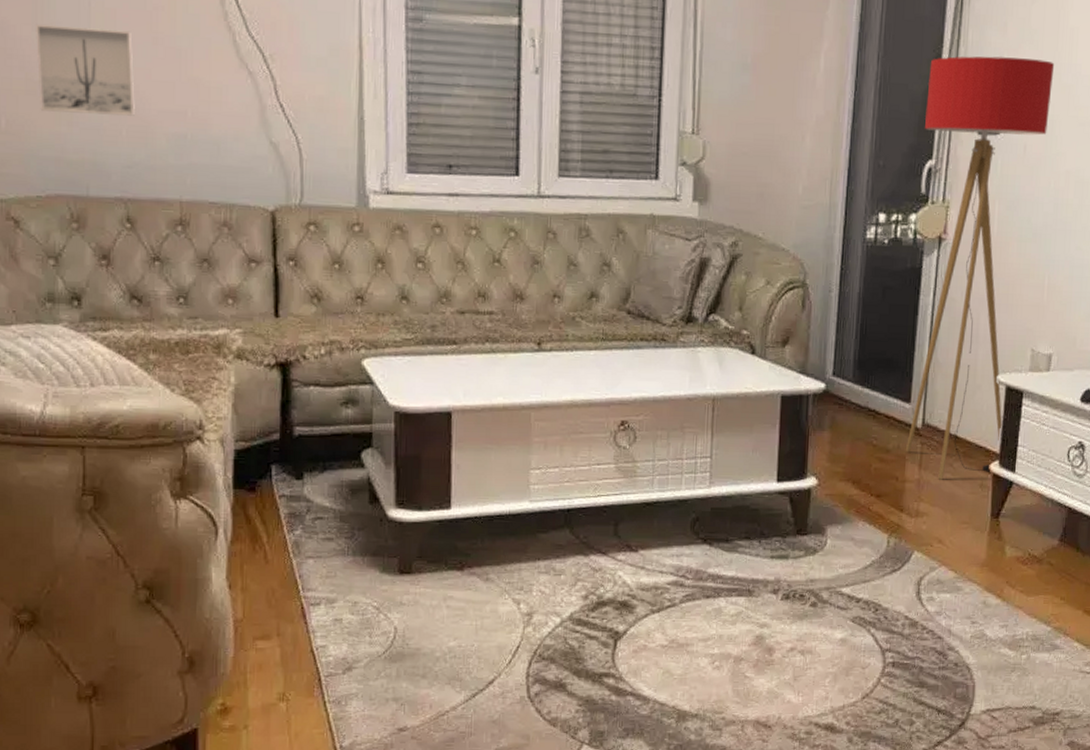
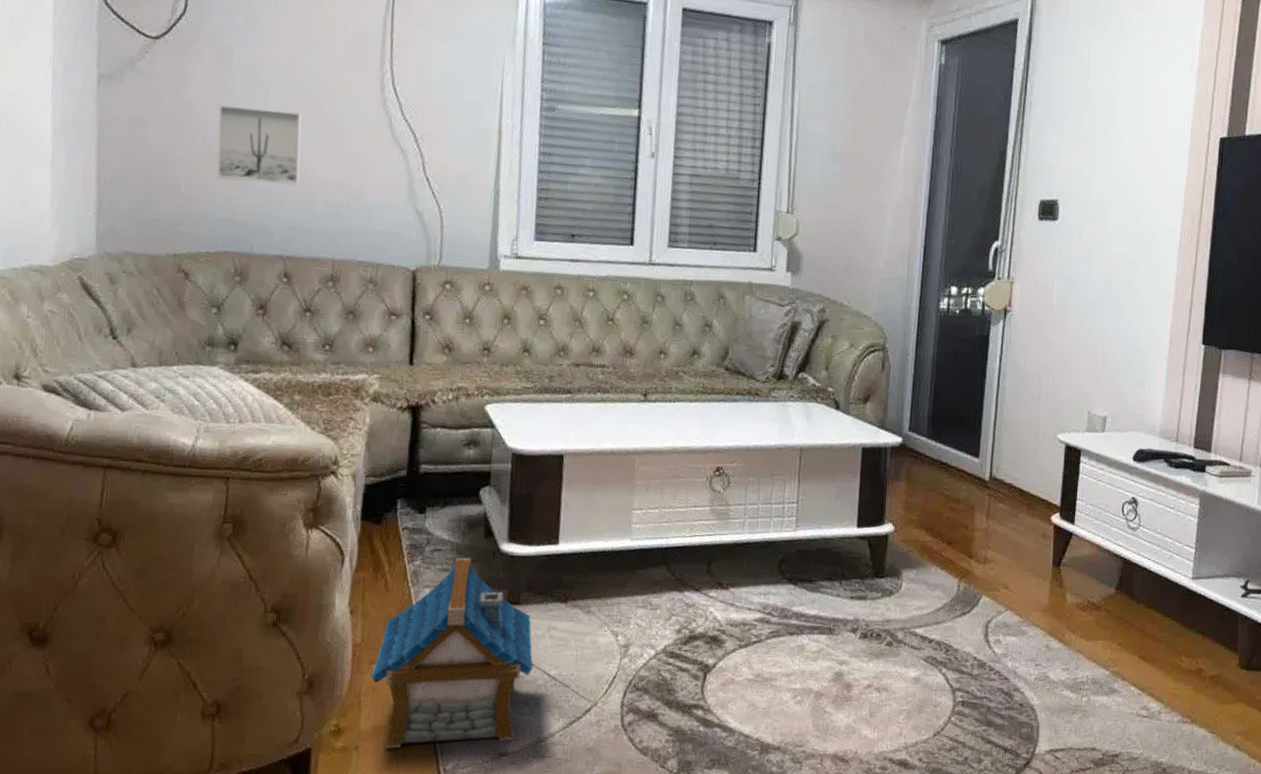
toy house: none [257,525,430,727] -> present [371,557,533,749]
floor lamp: present [906,56,1055,480] -> none [975,152,1105,530]

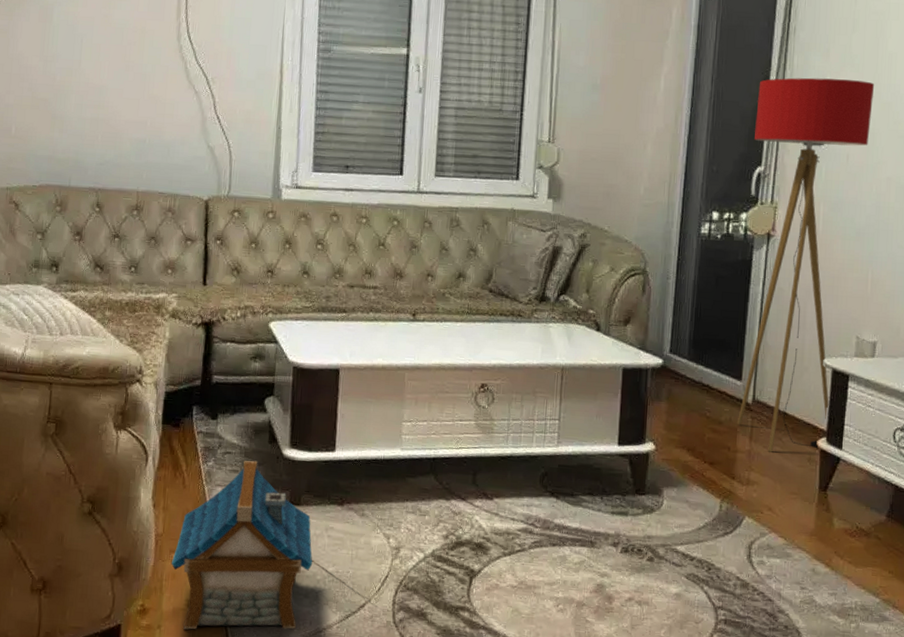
wall art: present [216,105,302,185] -> none [40,56,111,125]
floor lamp: none [975,152,1105,530] -> present [737,77,875,452]

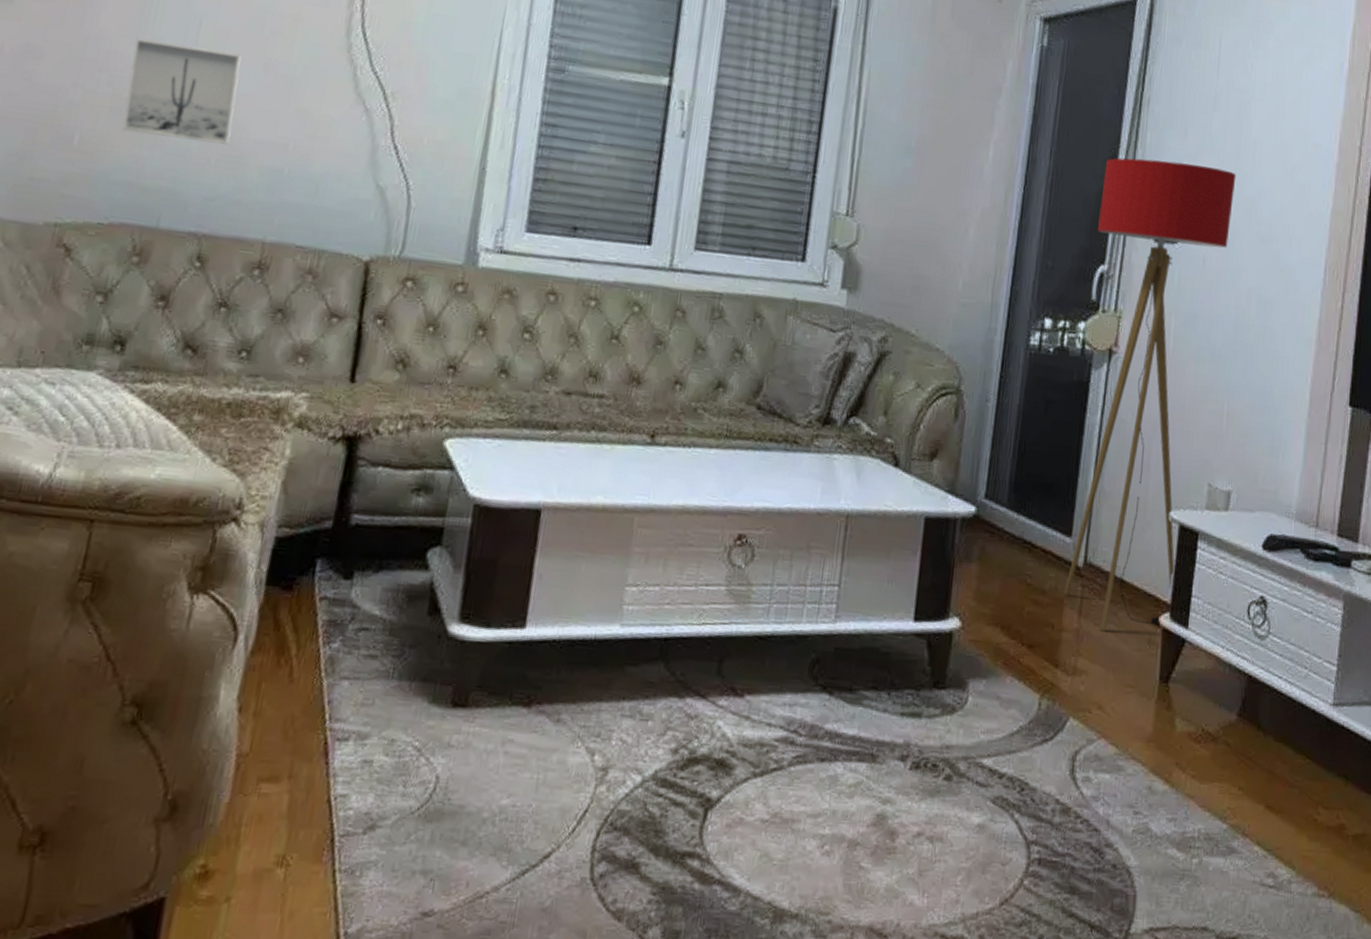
wall art: none [40,56,111,125] -> present [122,39,242,145]
toy house: present [172,460,313,630] -> none [258,640,481,902]

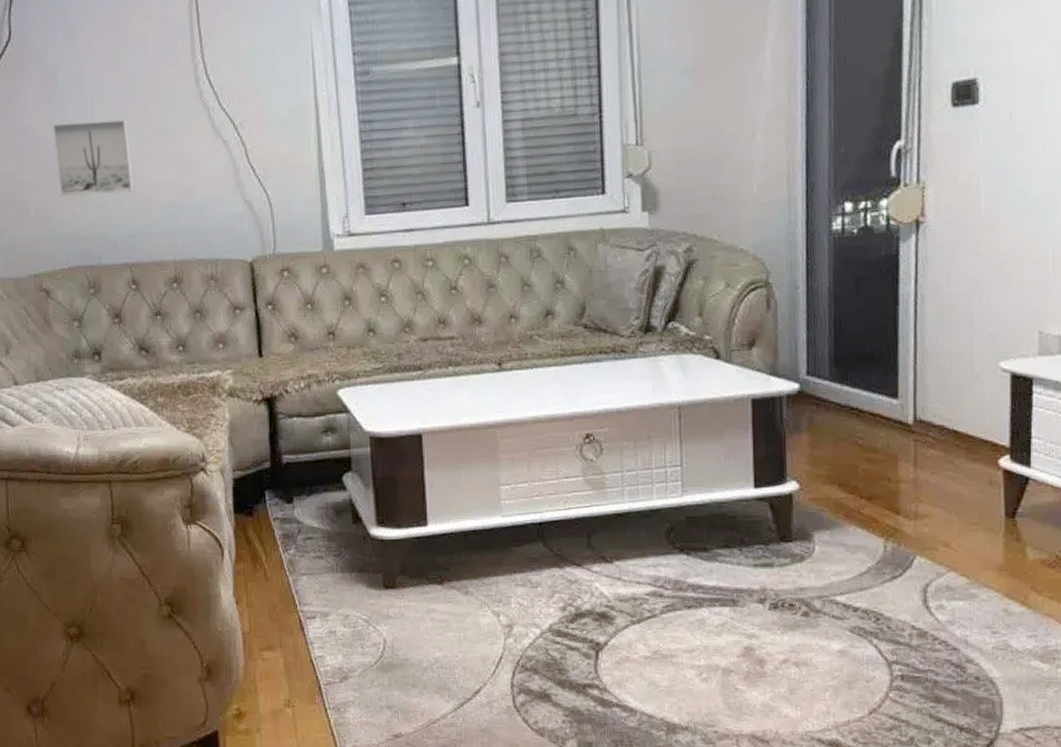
floor lamp: present [1064,157,1237,632] -> none [889,17,1039,479]

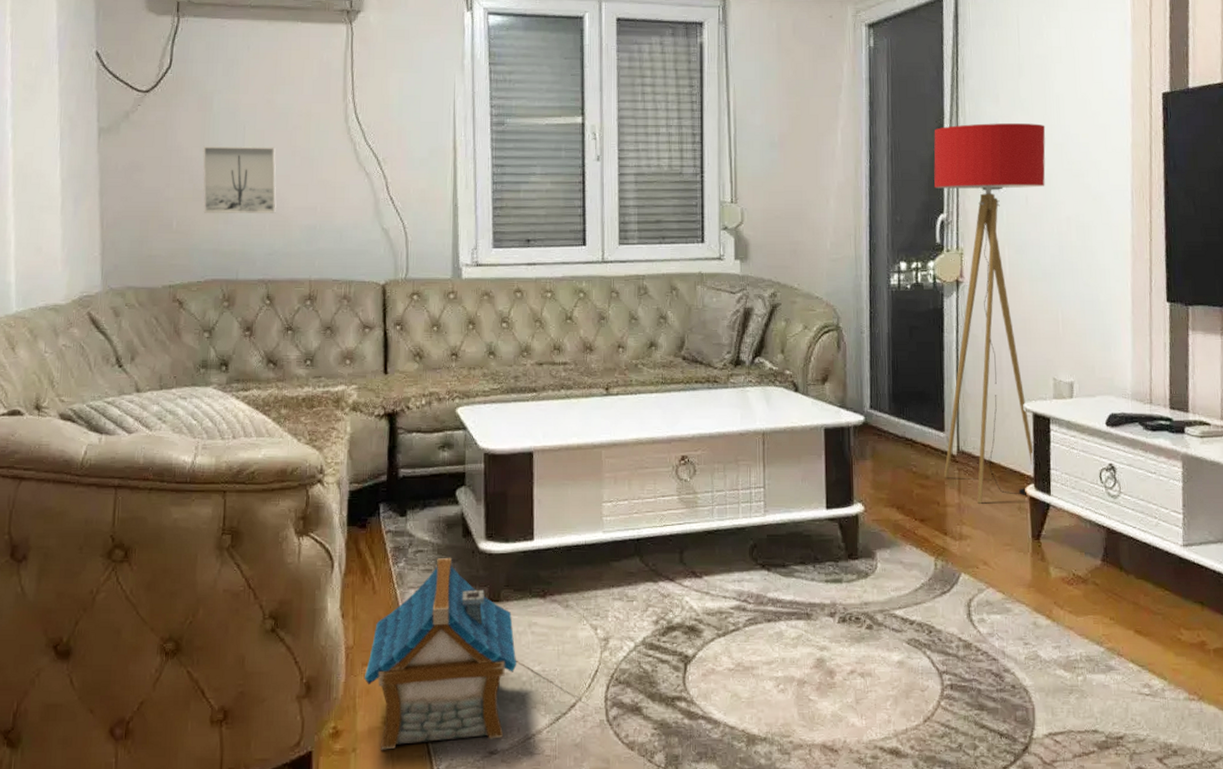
toy house: none [263,544,417,731] -> present [365,557,517,750]
floor lamp: none [889,17,1039,479] -> present [934,123,1046,504]

